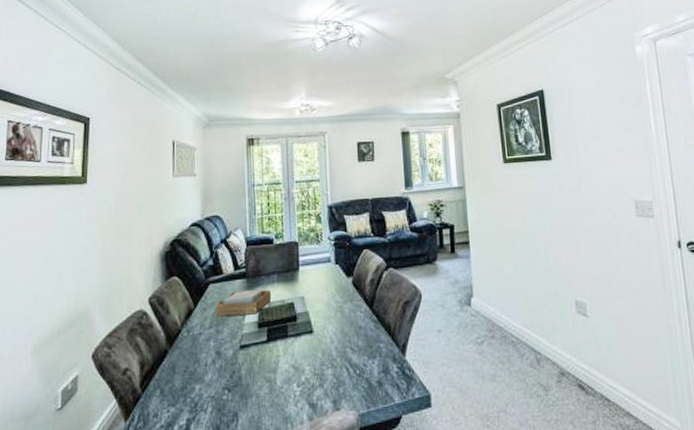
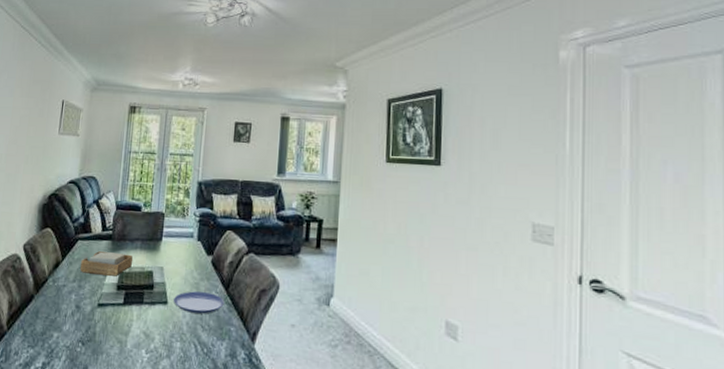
plate: none [319,314,371,337] -> present [174,291,224,314]

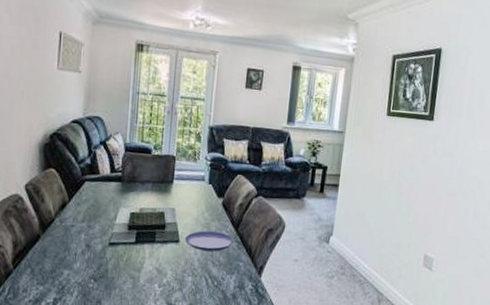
napkin holder: present [80,251,133,278] -> none [89,192,144,218]

